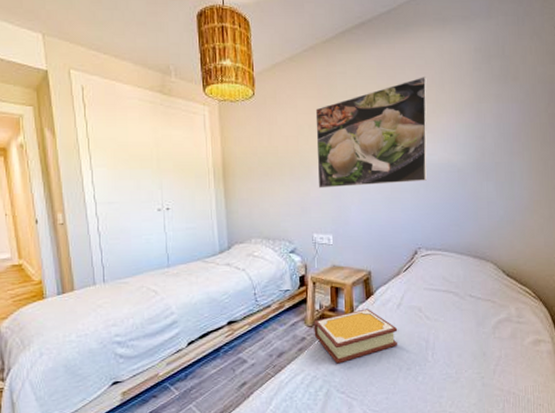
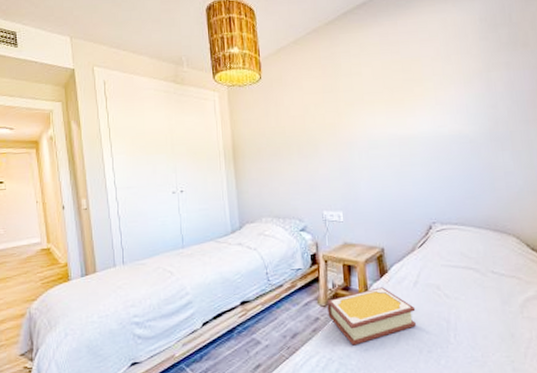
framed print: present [315,77,427,188] -> none [321,50,438,166]

